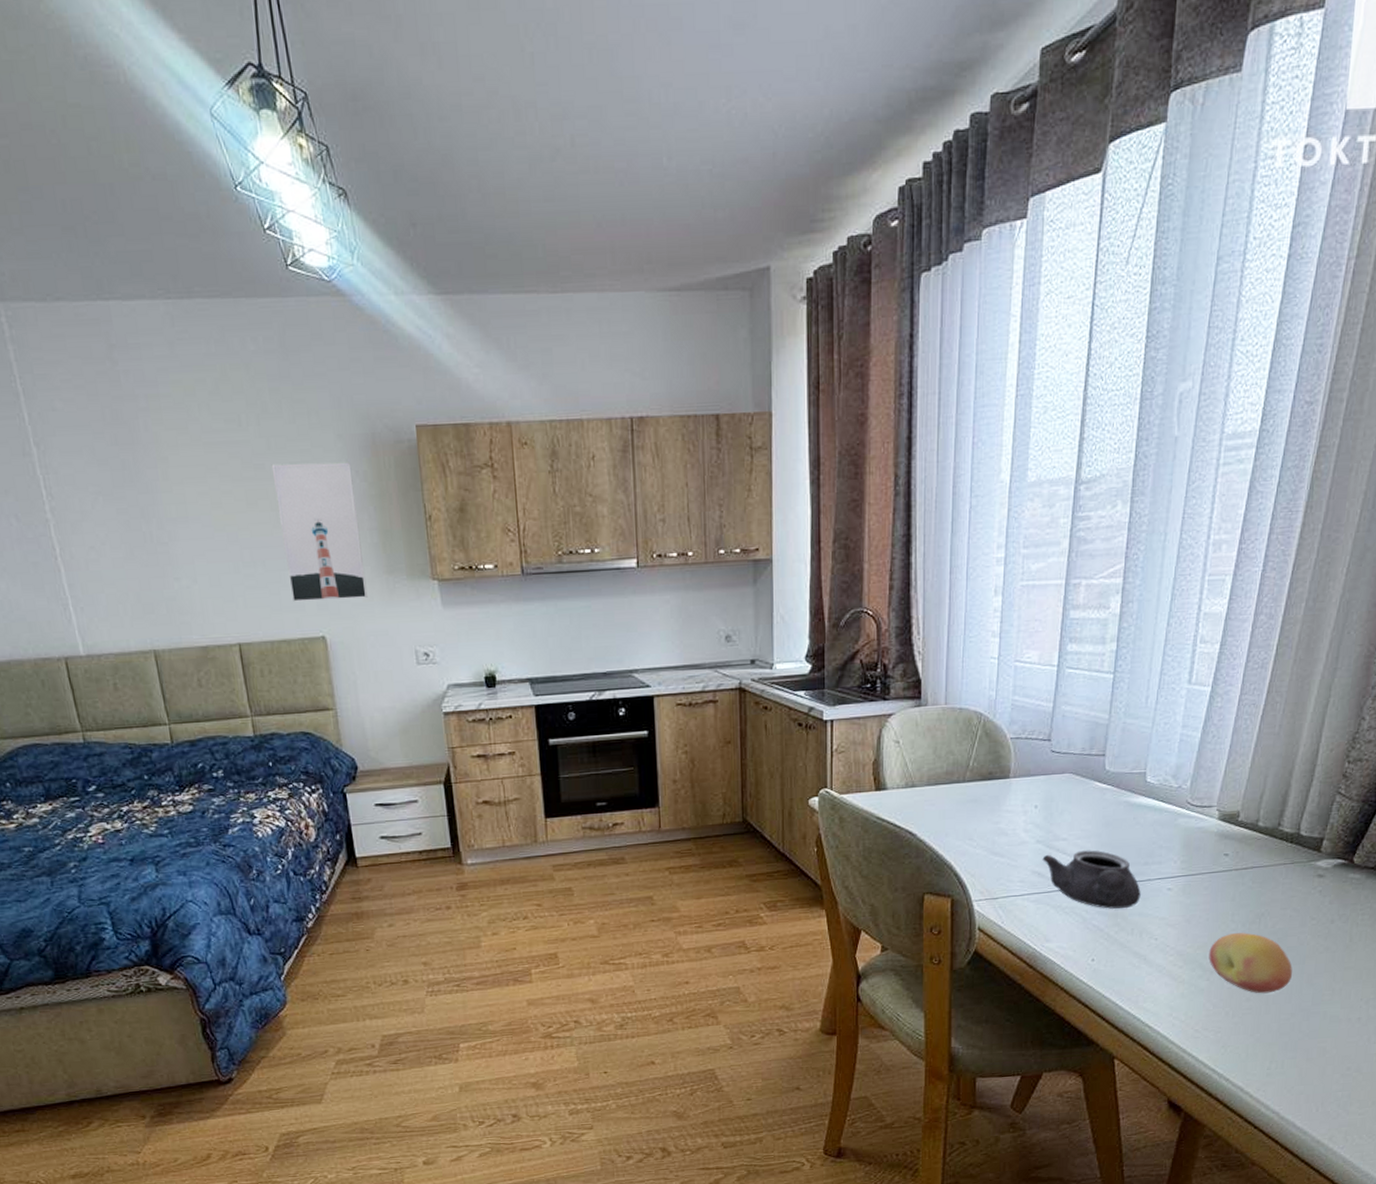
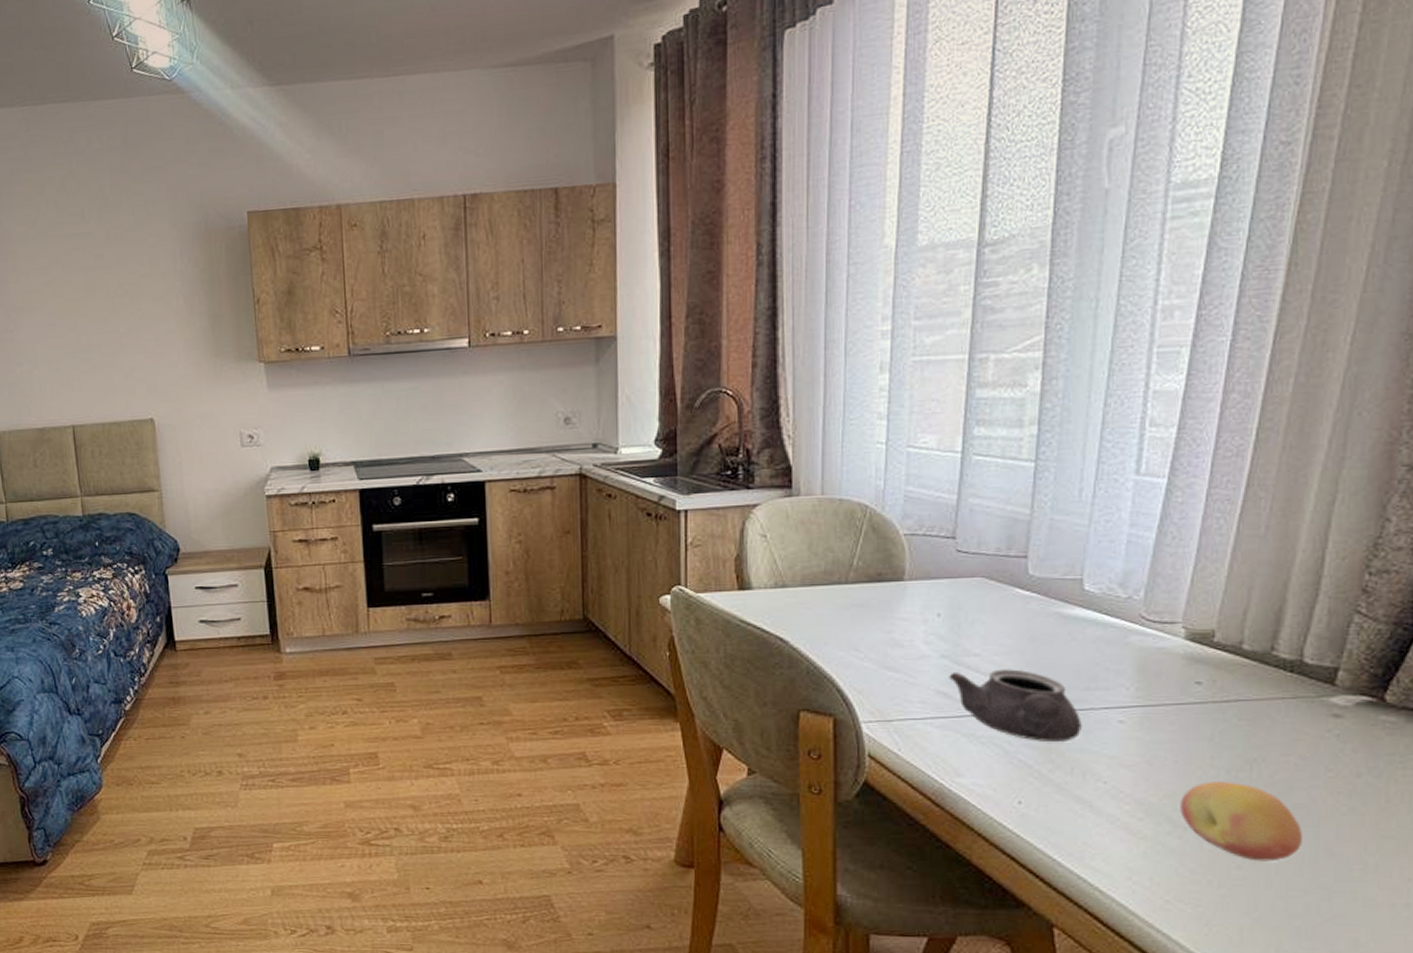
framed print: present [271,462,368,602] -> none [110,249,196,385]

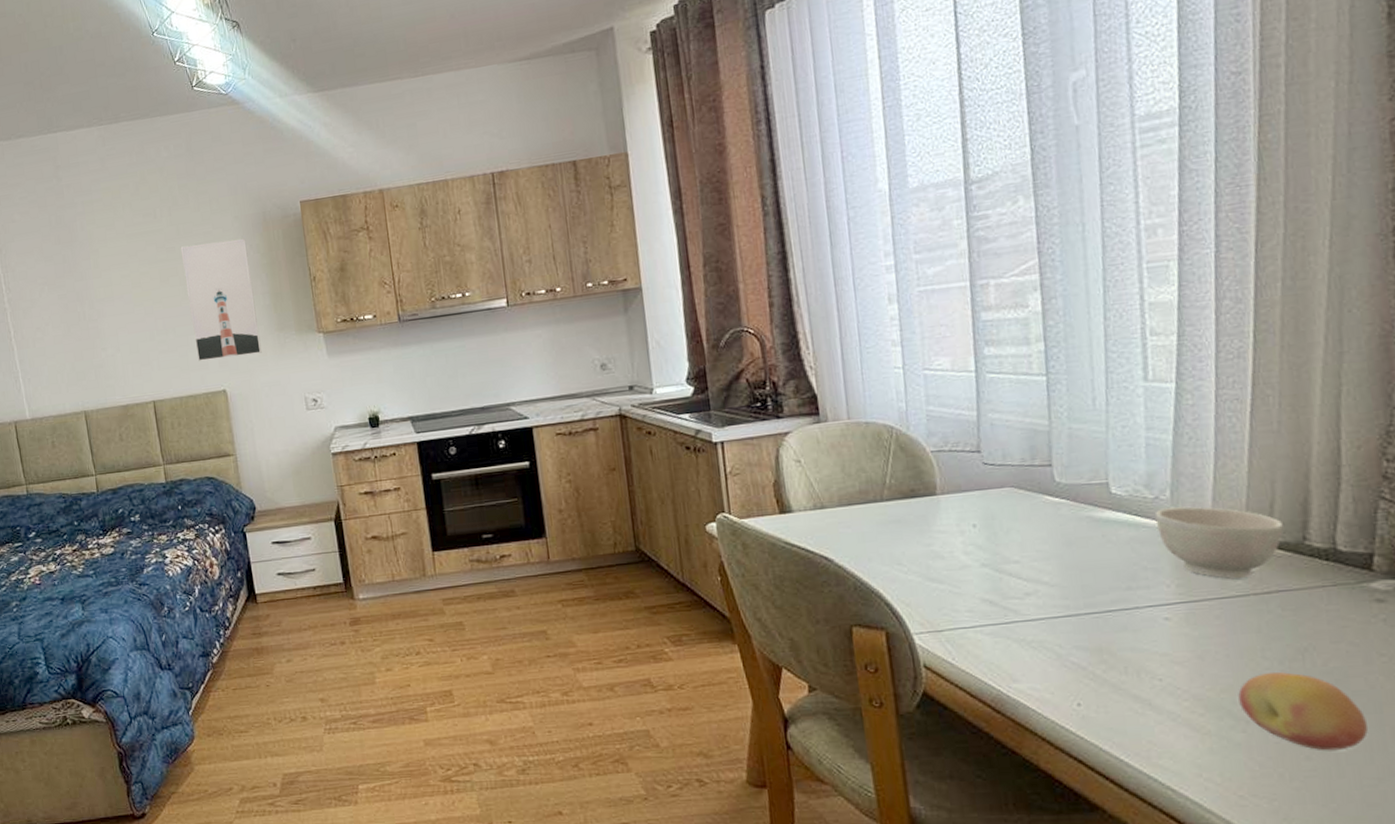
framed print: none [110,249,196,385] -> present [180,238,262,361]
teapot: present [949,669,1082,743] -> none [992,573,1129,643]
bowl: none [1124,608,1253,686] -> present [1154,506,1284,579]

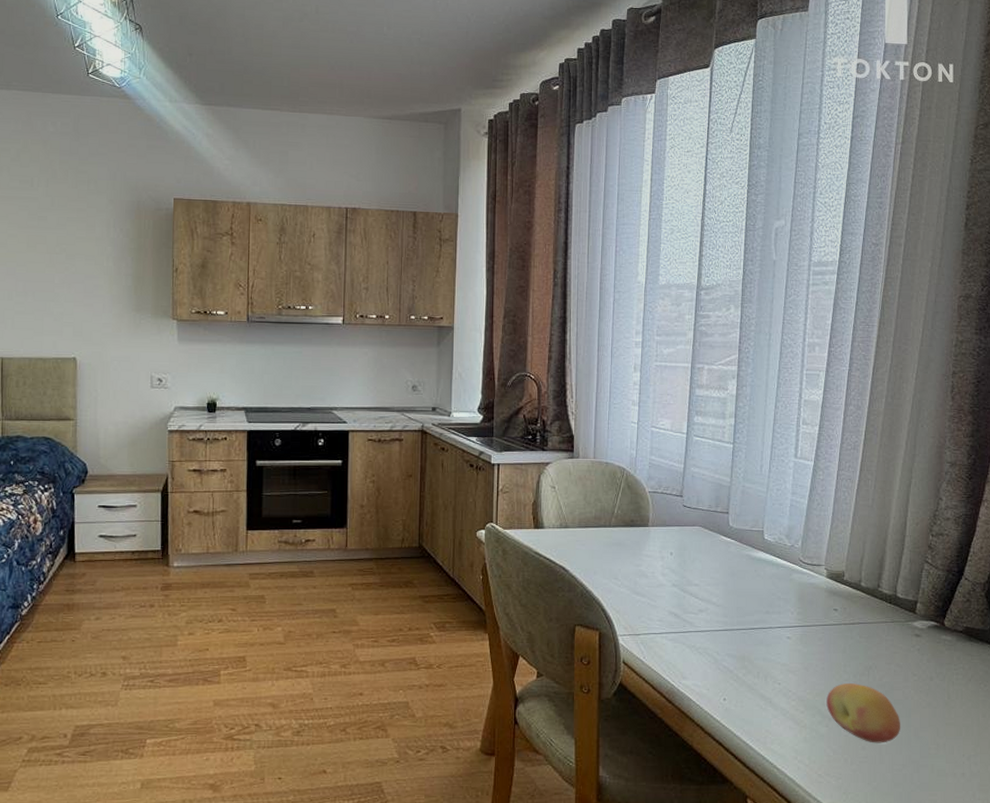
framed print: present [180,238,262,361] -> none [52,217,118,329]
bowl: present [1154,506,1284,579] -> none [790,554,867,612]

